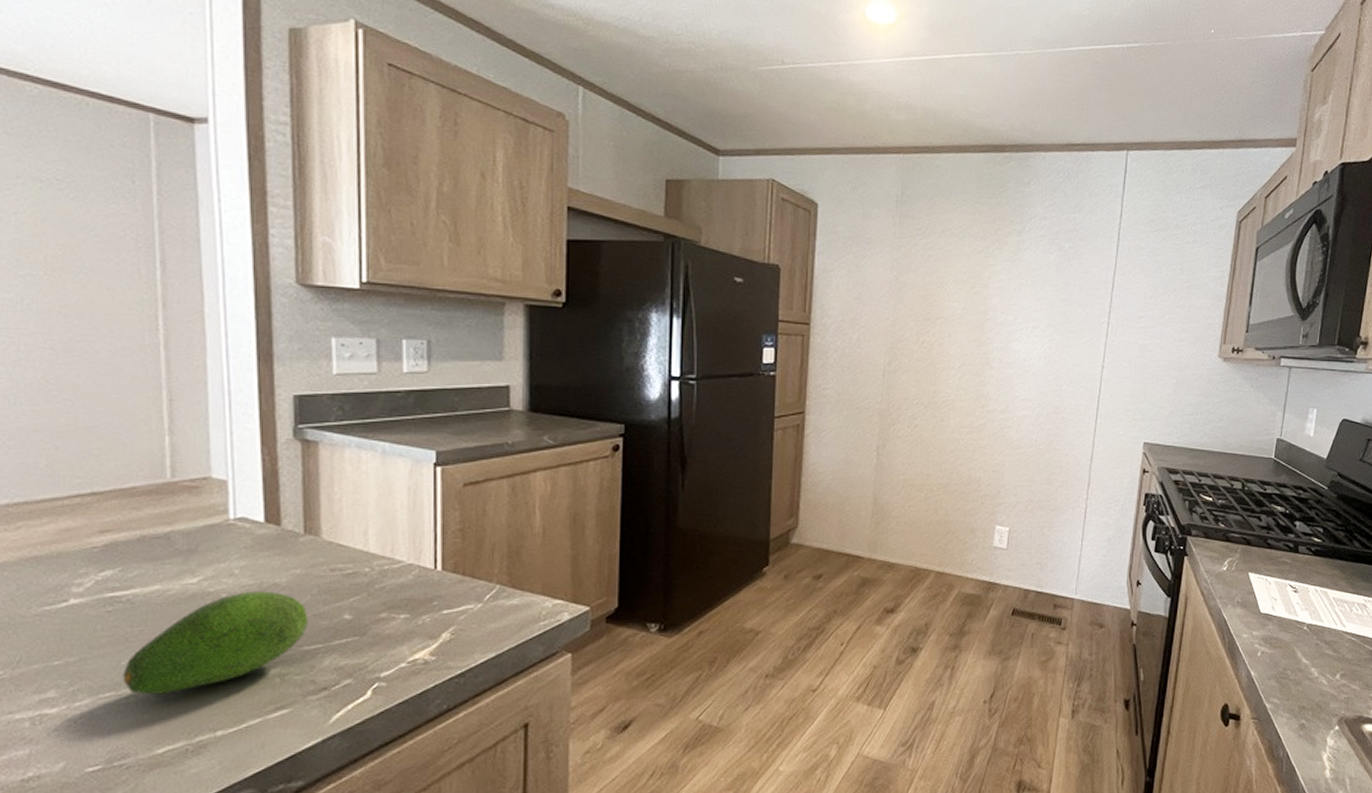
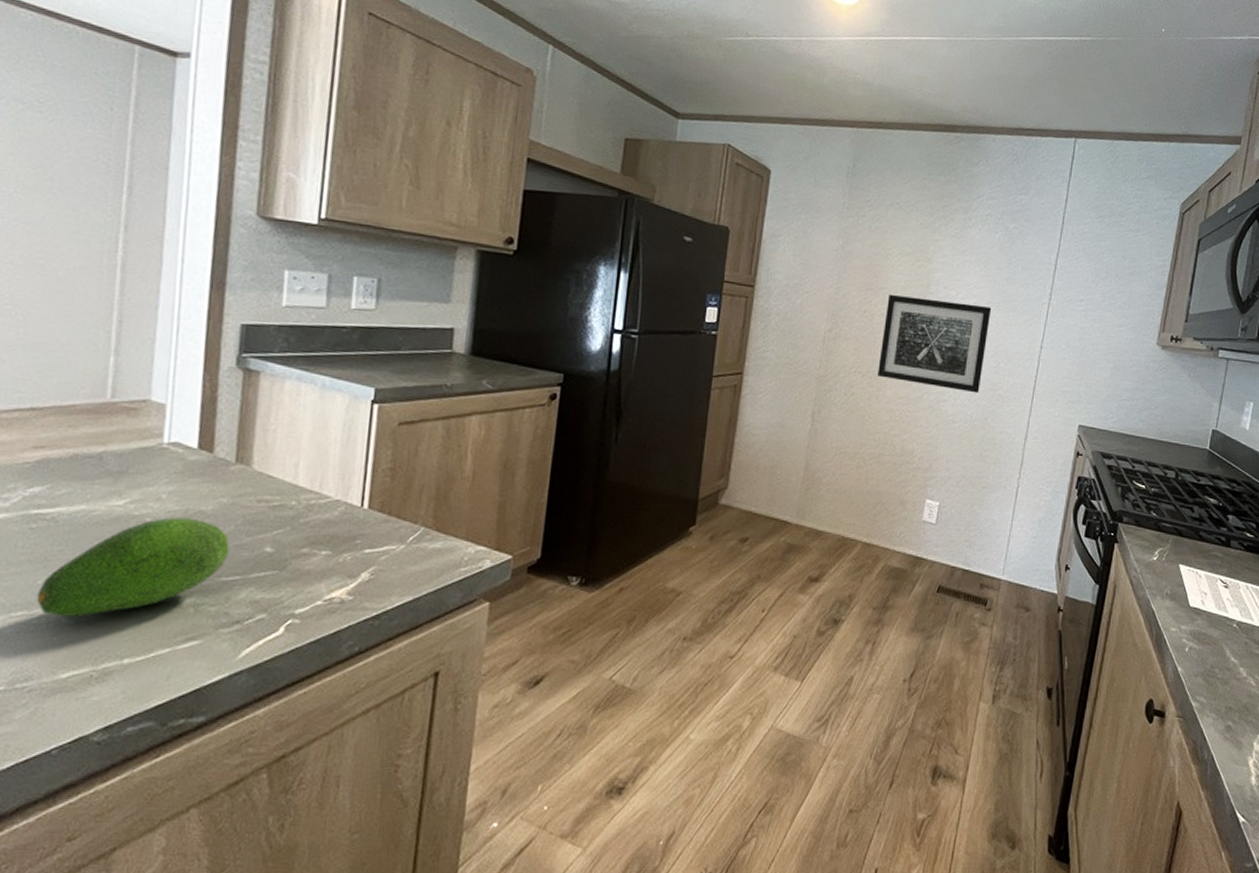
wall art: none [940,323,1051,417] -> present [877,294,992,393]

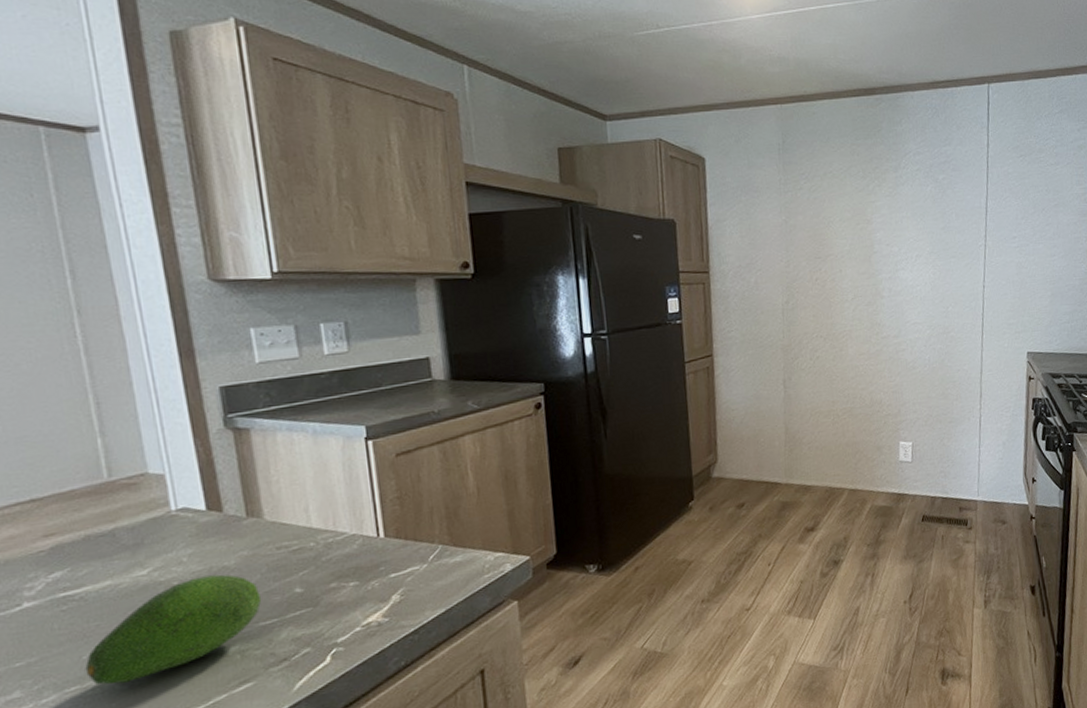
wall art: present [877,294,992,393] -> none [836,257,934,339]

